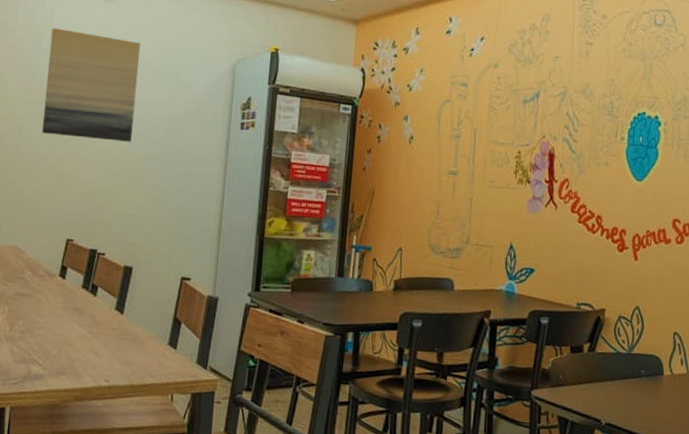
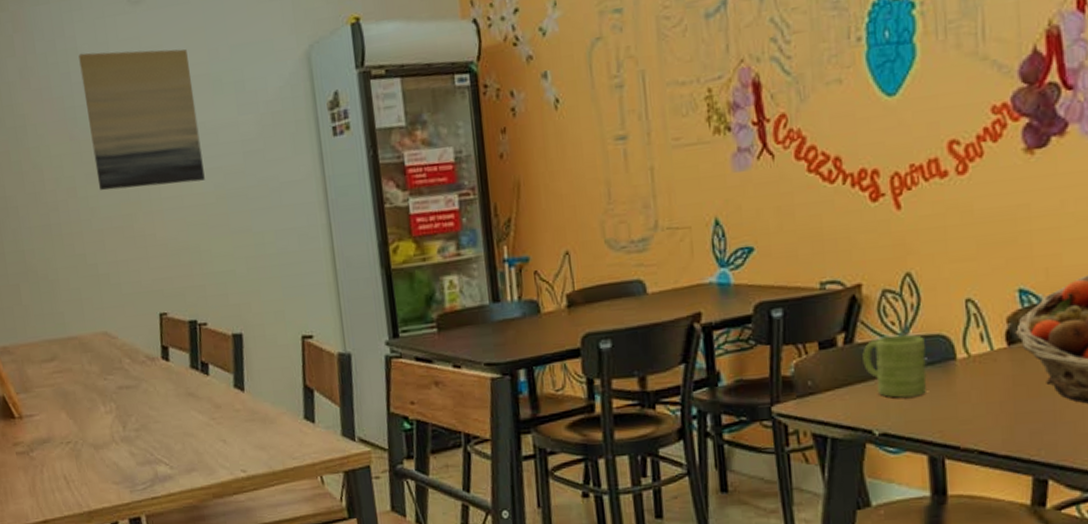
mug: none [600,350,643,399] -> present [862,334,927,399]

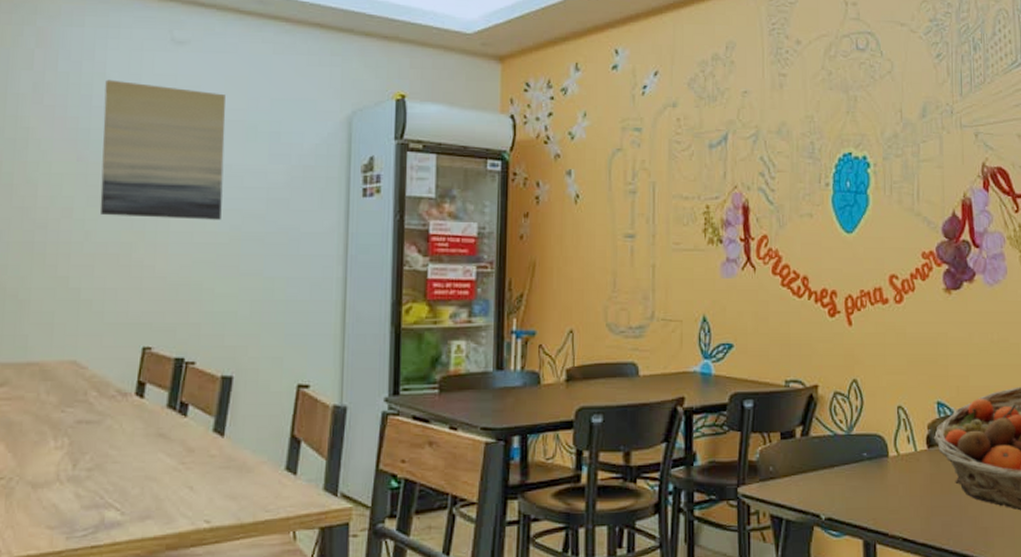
mug: present [862,334,927,399] -> none [816,432,865,488]

